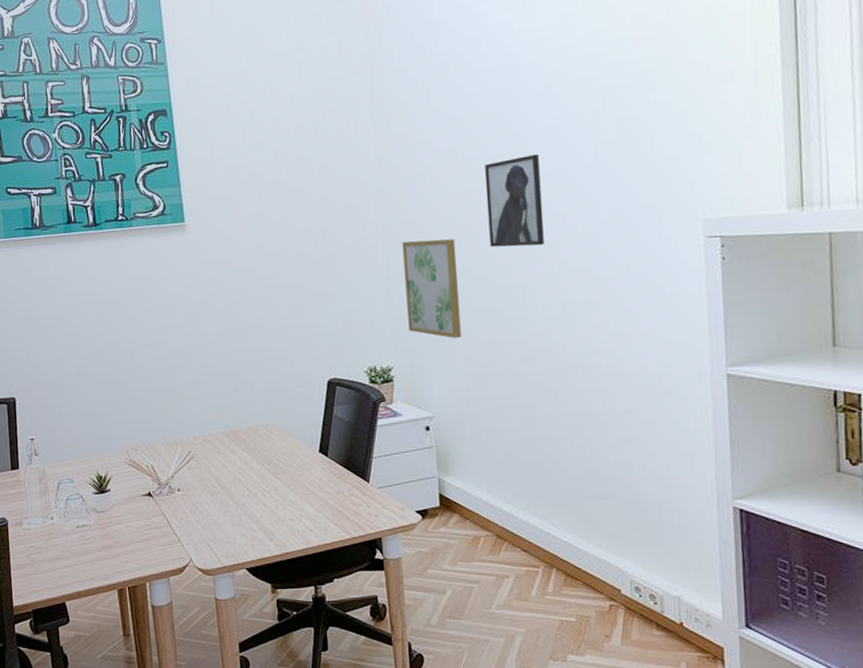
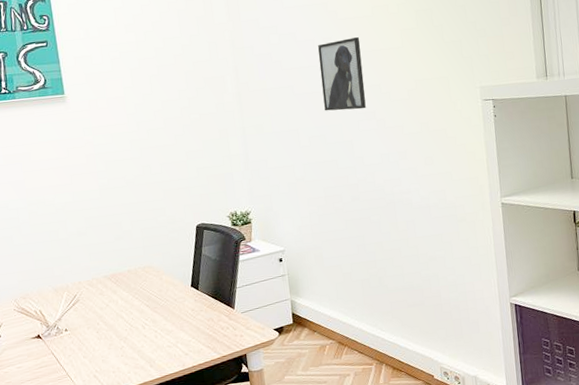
wall art: present [402,239,462,338] -> none [254,105,305,185]

